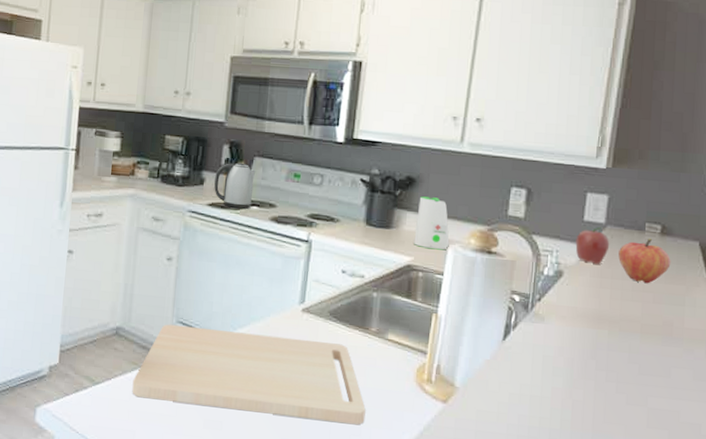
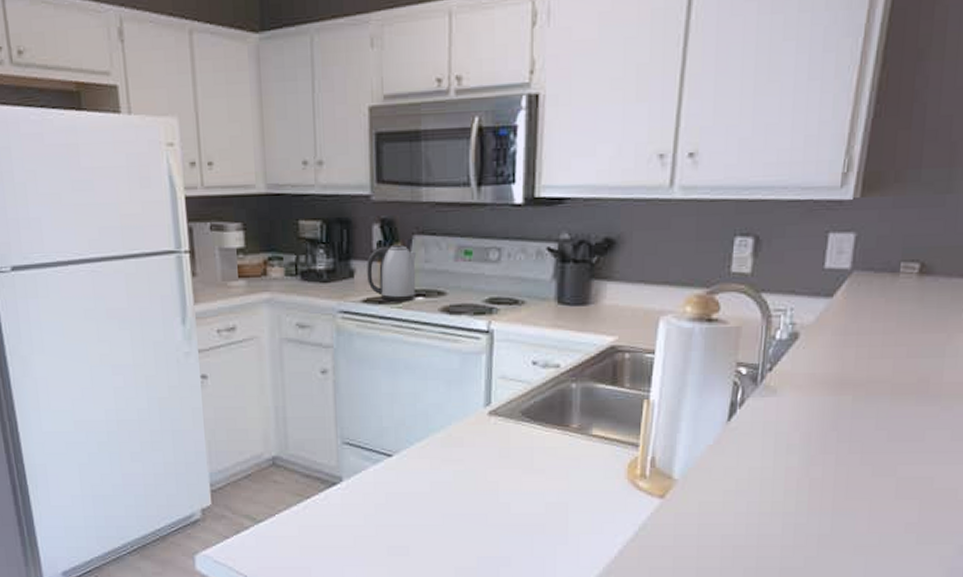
cutting board: present [132,324,366,425] -> none [300,446,571,533]
soap dispenser: present [414,196,450,250] -> none [617,260,661,324]
fruit: present [575,227,610,264] -> none [814,274,856,319]
fruit: present [618,238,671,284] -> none [866,280,930,336]

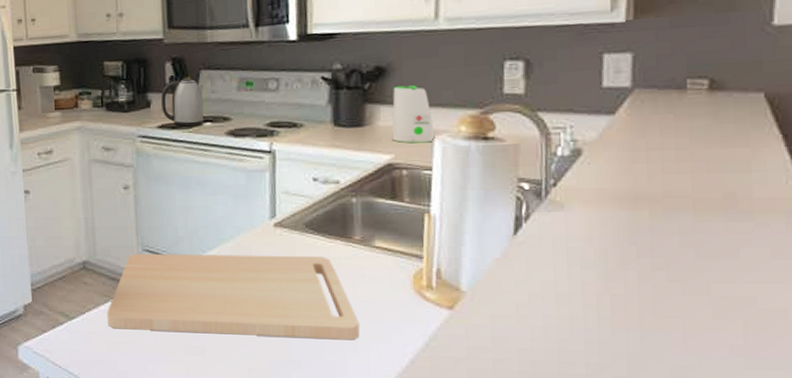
cutting board: none [300,446,571,533] -> present [107,253,360,340]
soap dispenser: none [617,260,661,324] -> present [392,85,435,143]

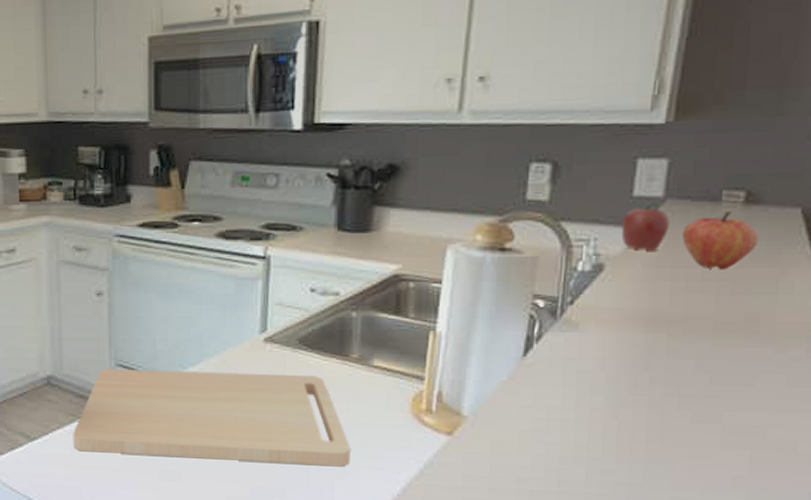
kettle: present [161,78,204,127] -> none [143,170,193,226]
soap dispenser: present [392,85,435,143] -> none [401,187,448,253]
fruit: none [594,92,641,136] -> present [621,203,671,251]
fruit: none [653,96,727,151] -> present [682,210,759,270]

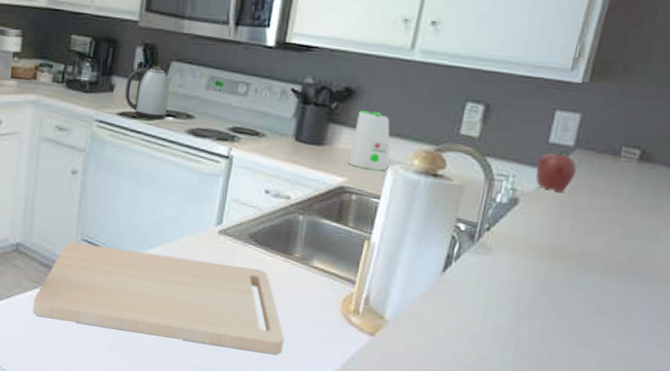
kettle: none [143,170,193,226] -> present [125,67,173,120]
soap dispenser: none [401,187,448,253] -> present [348,110,390,172]
fruit: present [682,210,759,270] -> none [585,164,648,216]

